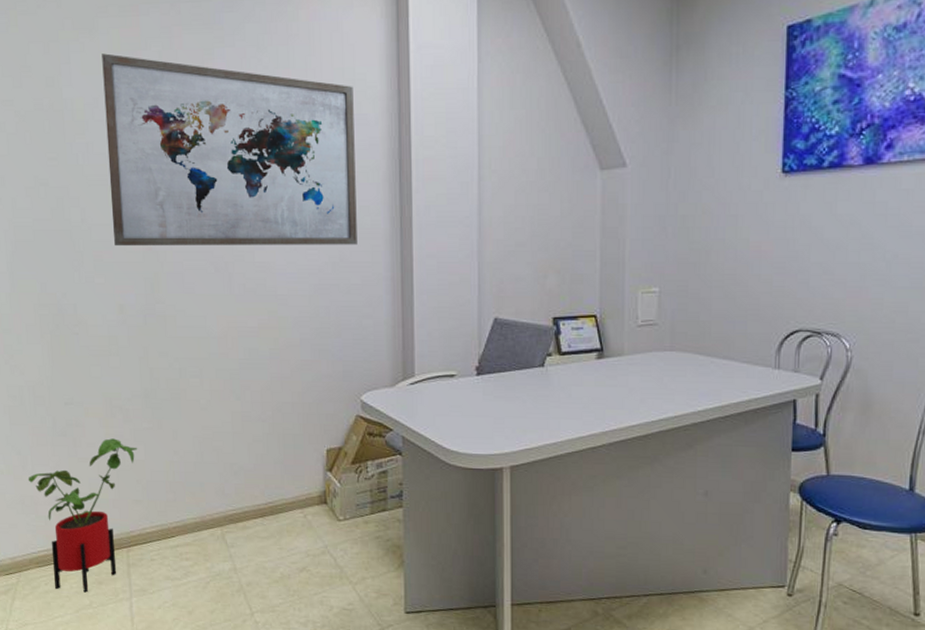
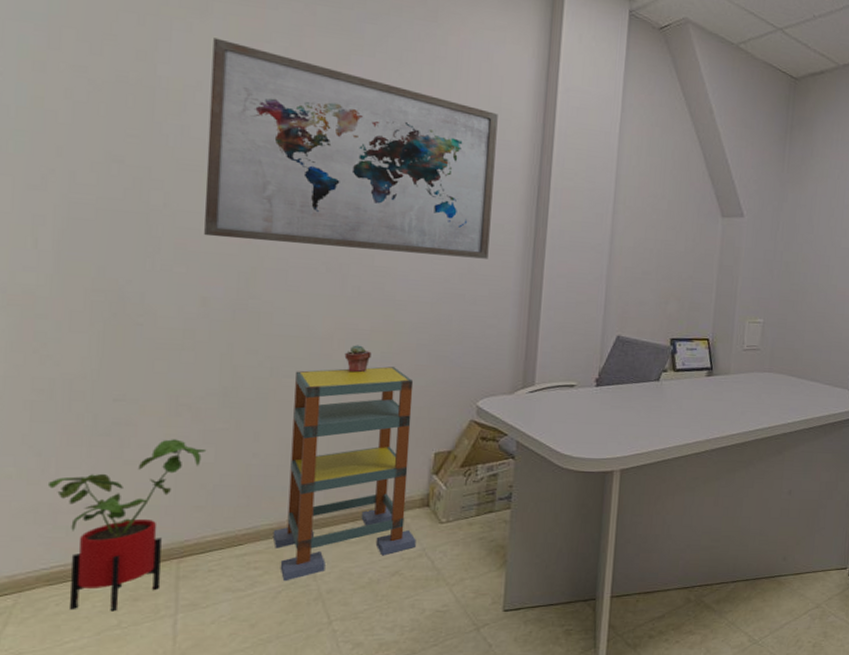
shelving unit: none [197,363,318,573] -> present [272,366,416,582]
potted succulent: none [238,343,262,371] -> present [344,345,372,373]

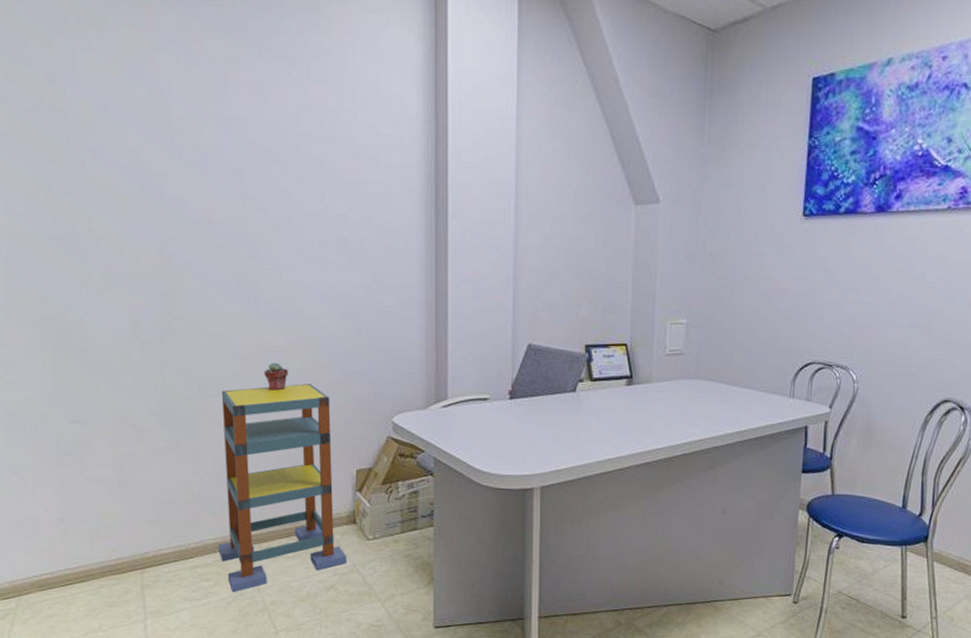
house plant: present [47,439,207,612] -> none [28,458,153,616]
wall art: present [204,38,498,259] -> none [111,53,391,267]

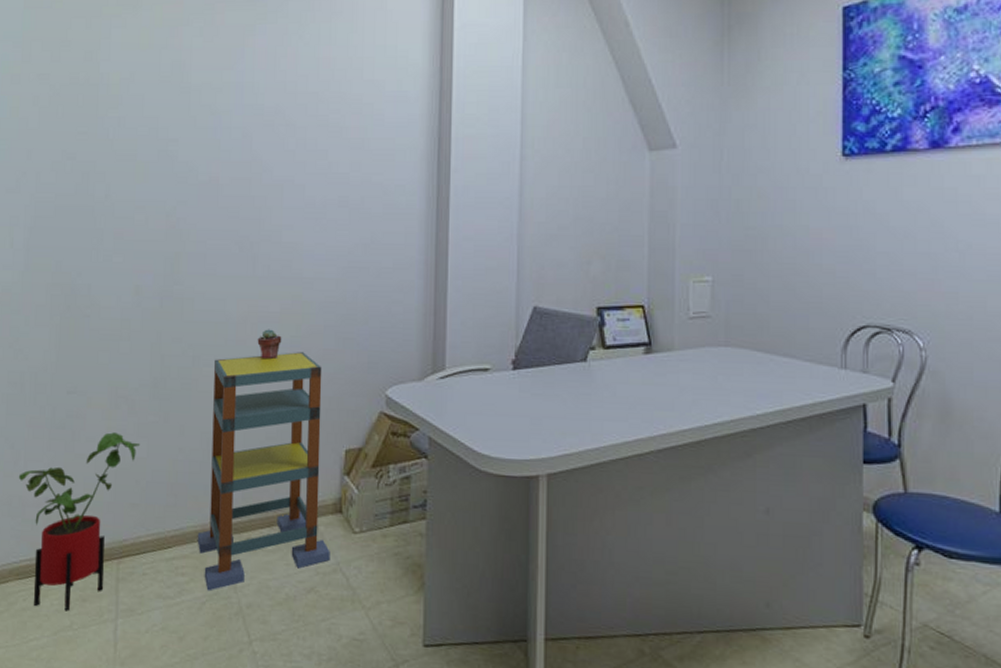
house plant: none [28,458,153,616] -> present [18,432,141,611]

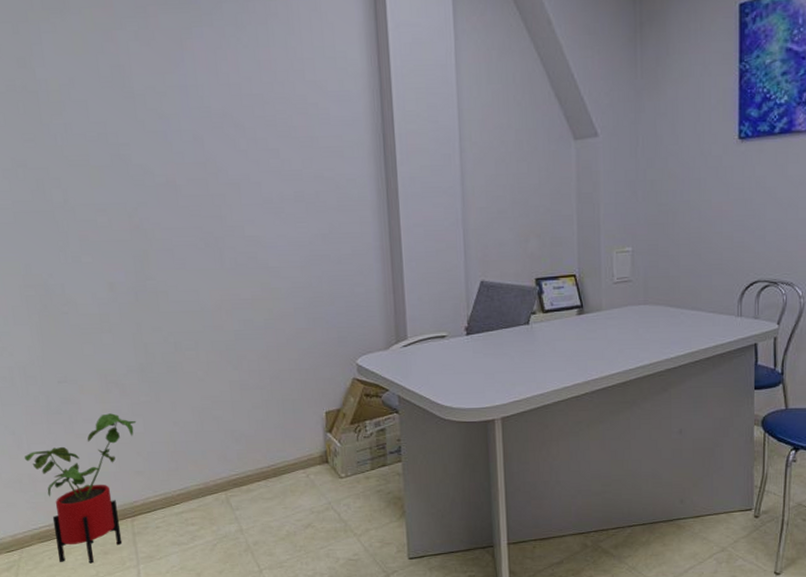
shelving unit: present [197,352,330,592] -> none [196,332,322,535]
potted succulent: present [257,329,282,360] -> none [233,314,256,341]

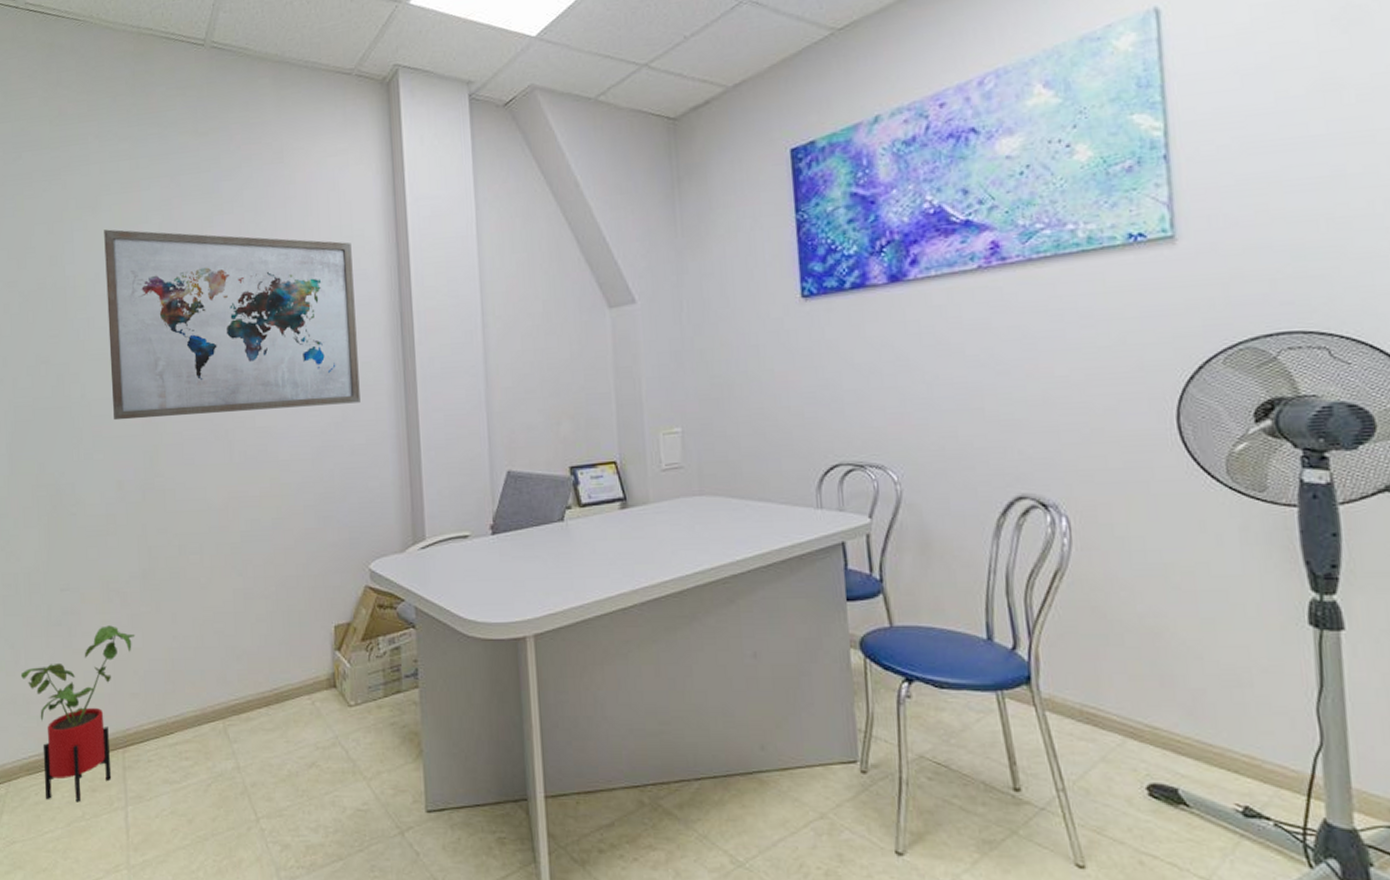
wall art: none [75,33,346,226] -> present [104,229,361,421]

